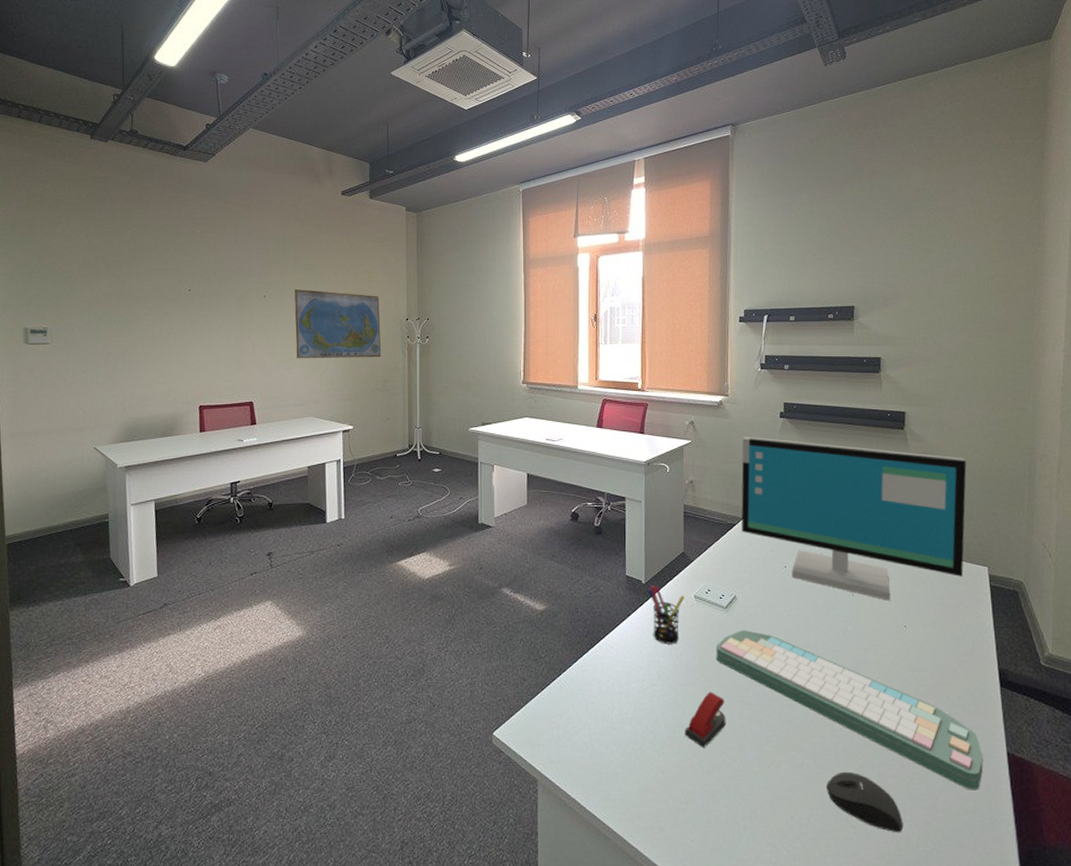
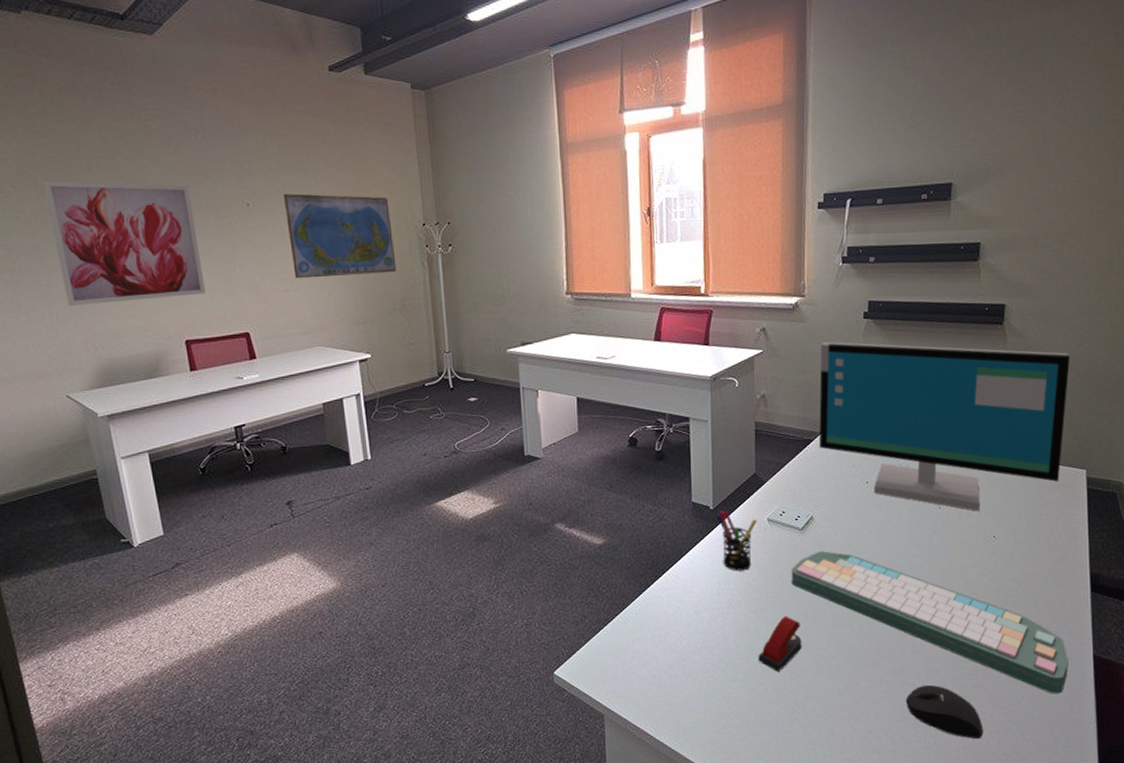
wall art: none [103,271,222,373] -> present [42,181,206,307]

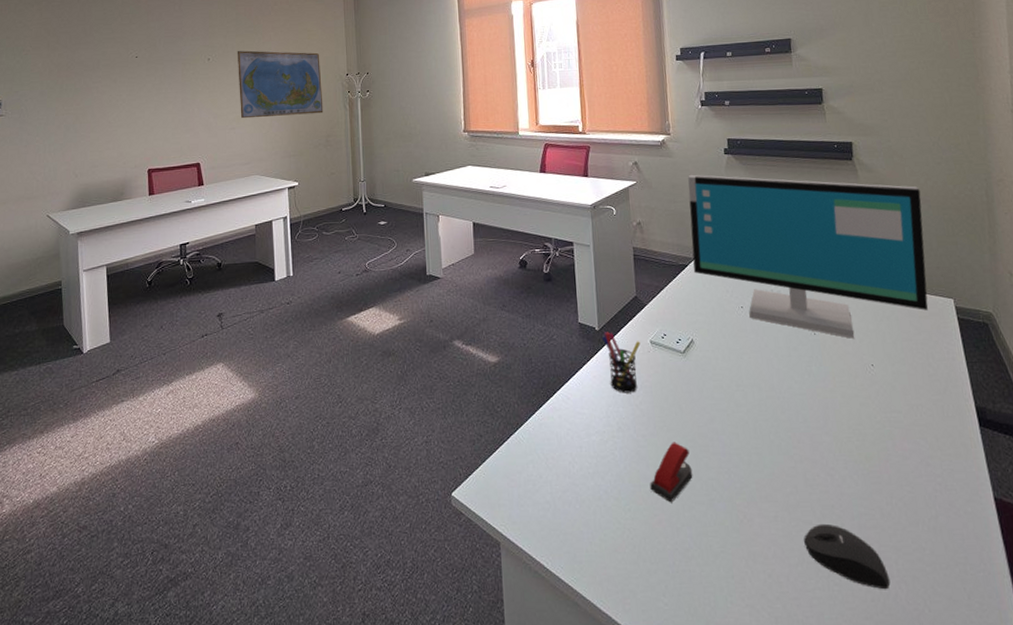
wall art: present [42,181,206,307] -> none [54,42,169,141]
computer keyboard: present [791,551,1068,694] -> none [676,375,970,541]

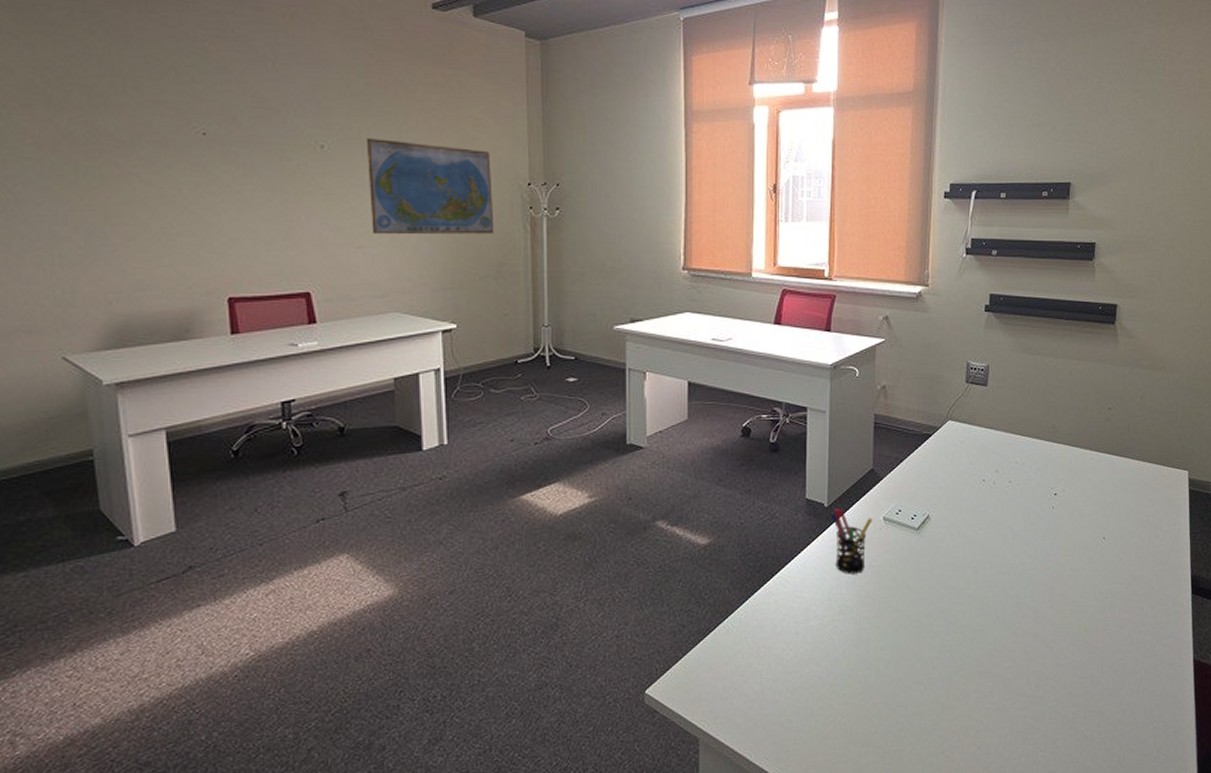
stapler: present [650,442,693,503] -> none [868,622,914,685]
computer monitor: present [688,174,929,339] -> none [937,333,1175,512]
mouse: present [803,523,890,590] -> none [1015,694,1091,752]

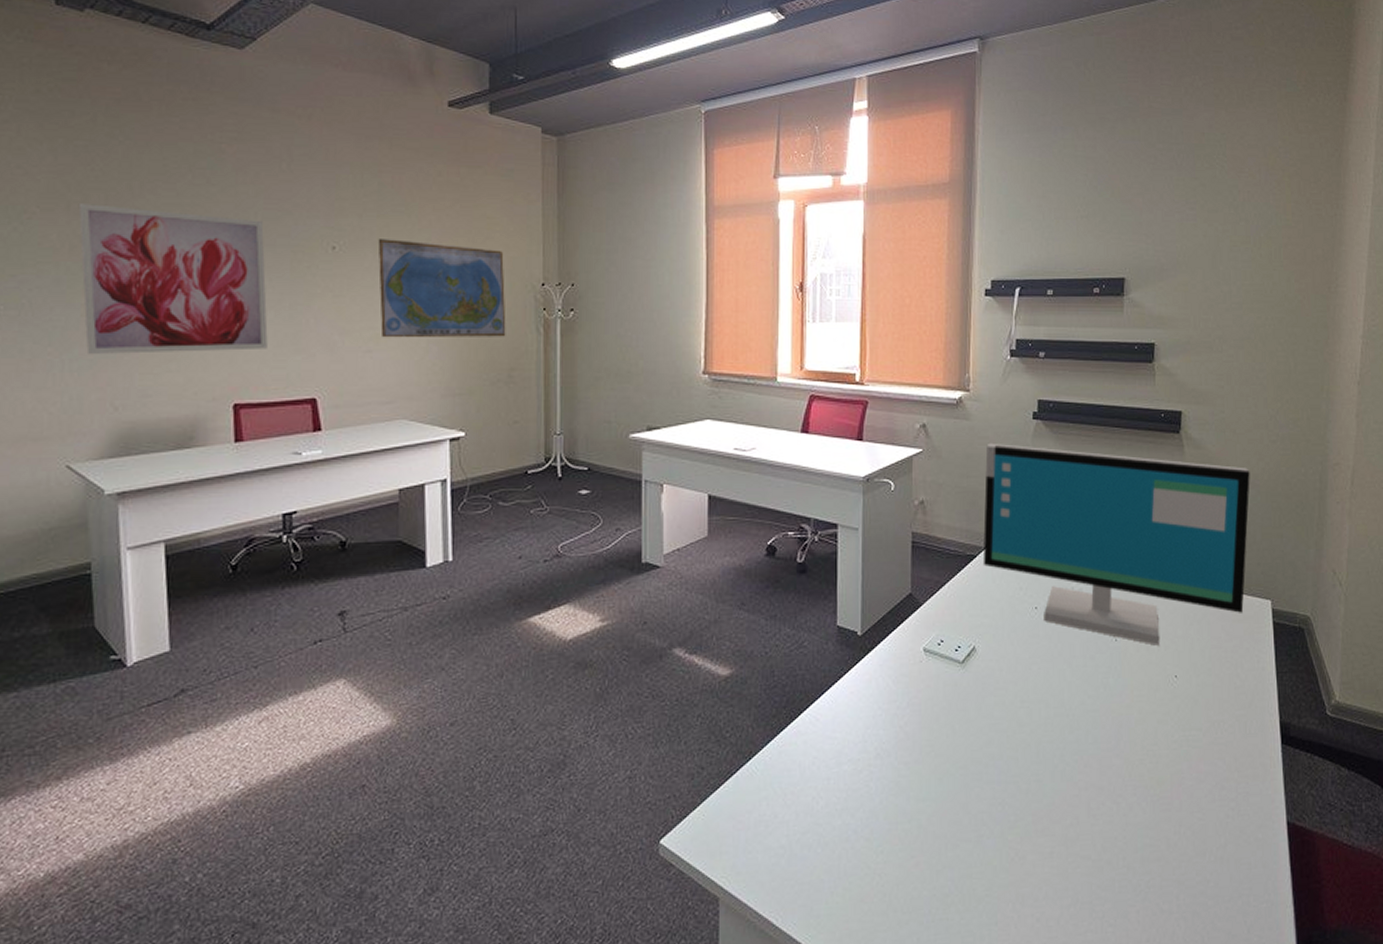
wall art: none [59,99,260,250] -> present [78,204,268,355]
pen holder: present [831,508,873,574] -> none [865,637,912,713]
computer monitor: none [937,333,1175,512] -> present [982,442,1250,646]

